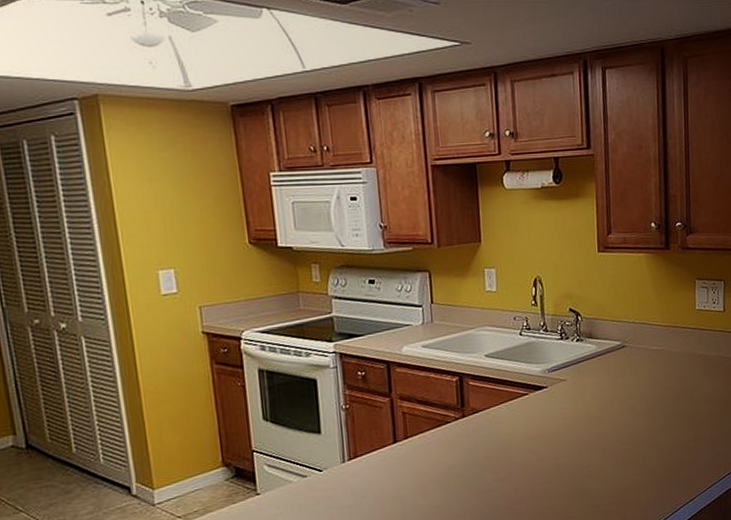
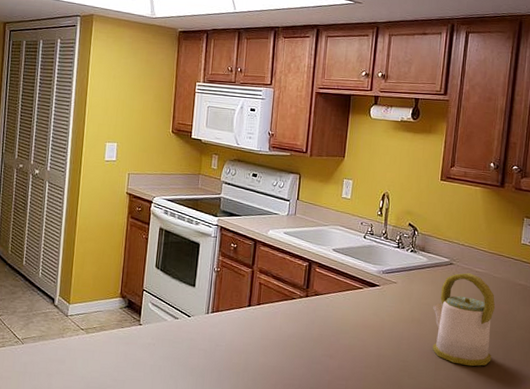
kettle: none [609,353,681,456] -> present [432,273,496,367]

